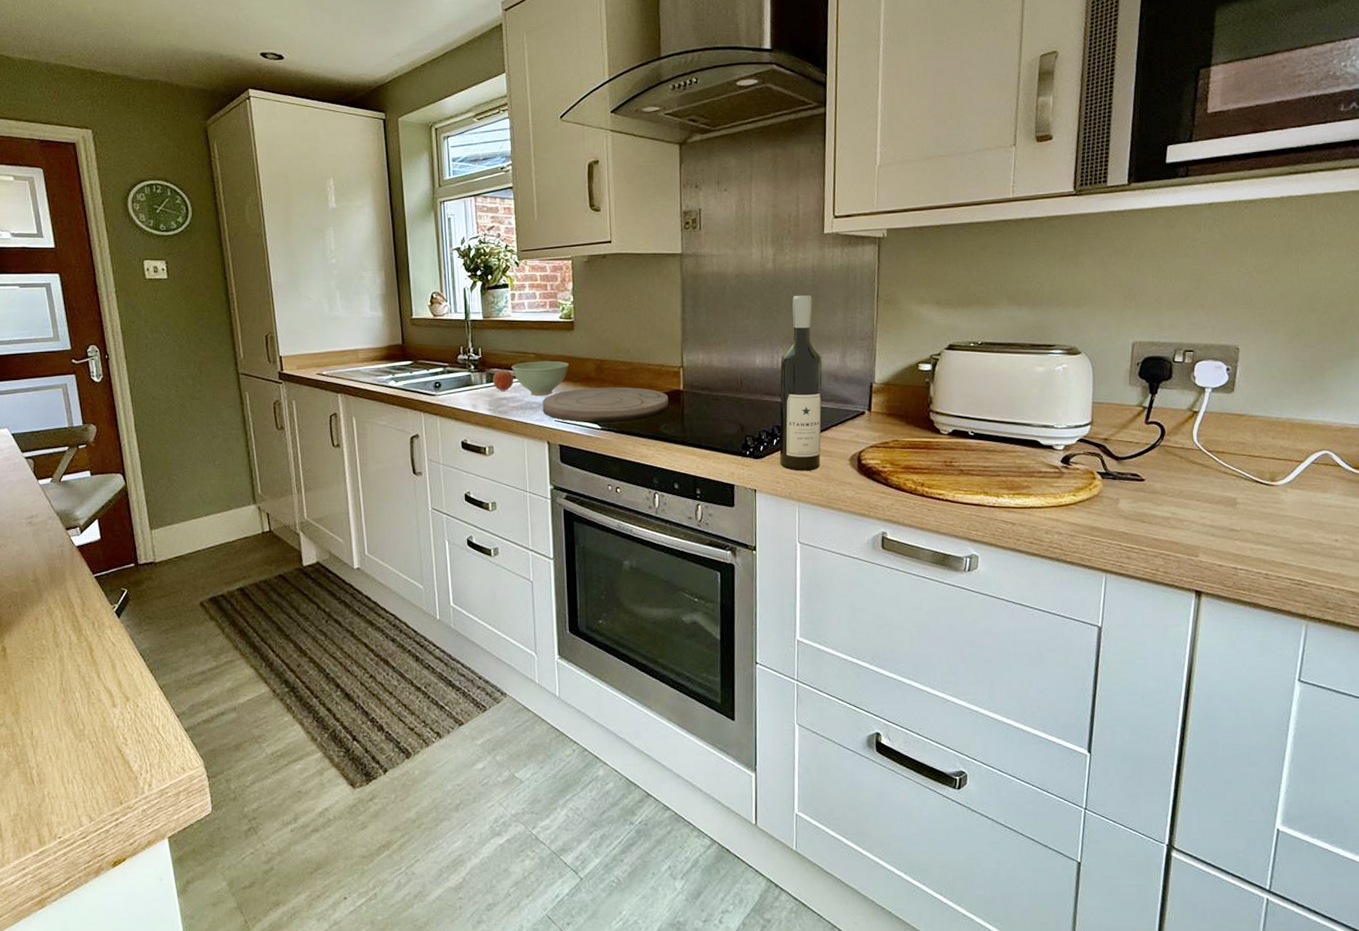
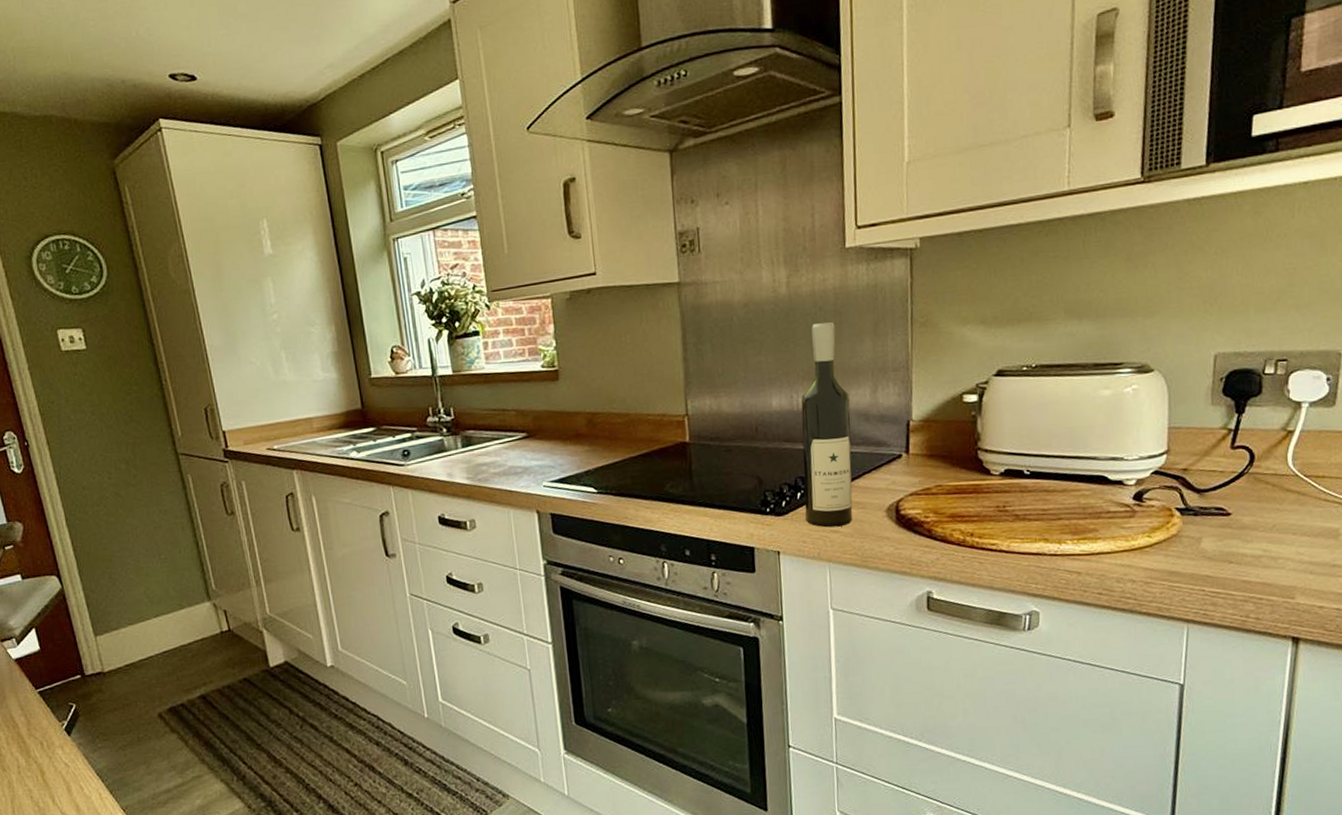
fruit: present [492,367,514,391] -> none [468,428,494,456]
bowl: present [511,361,569,396] -> none [489,417,556,459]
cutting board: present [542,387,669,422] -> none [528,442,674,486]

